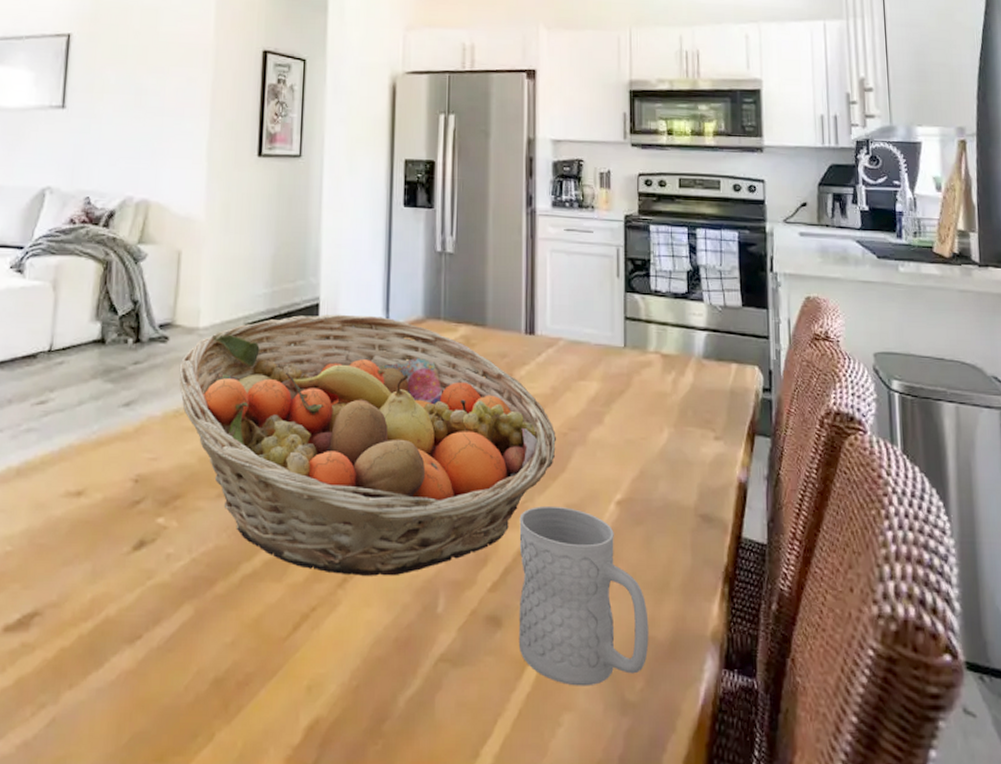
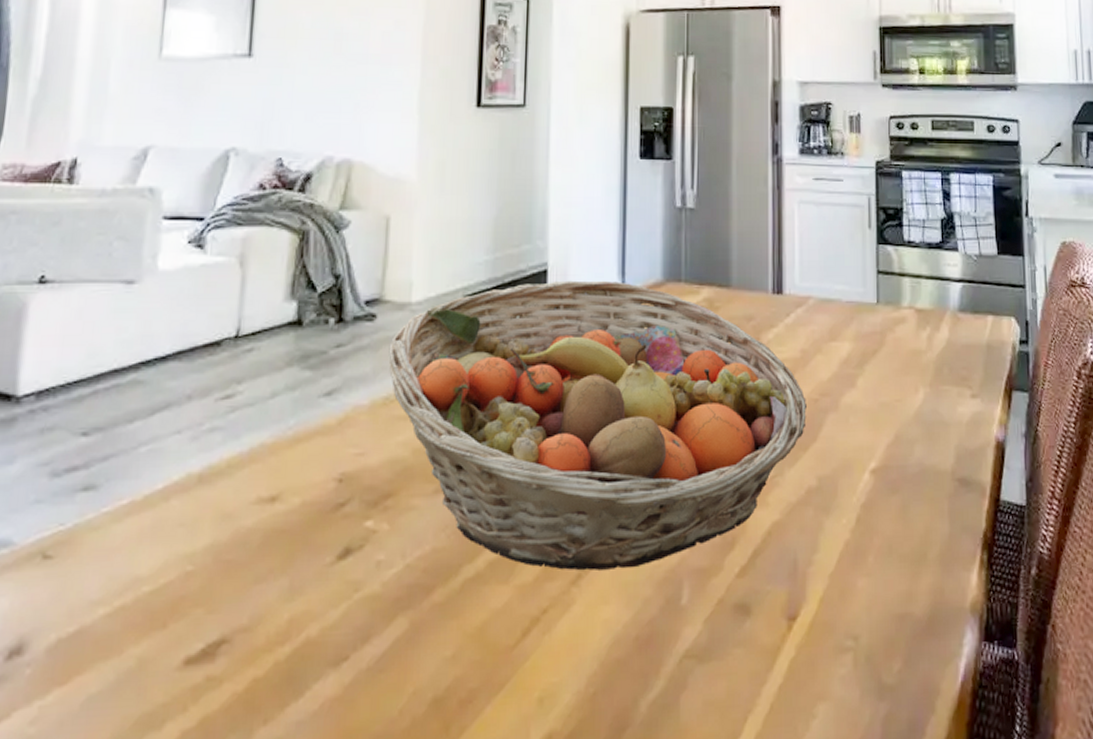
mug: present [518,505,649,686] -> none [769,479,906,673]

